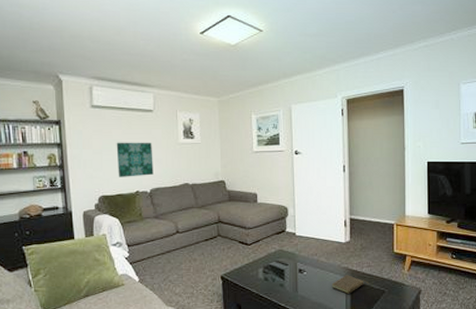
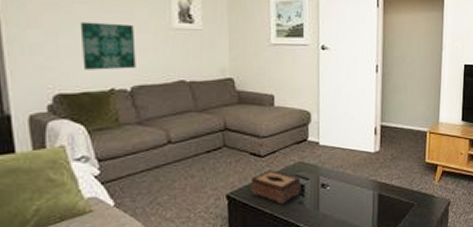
tissue box: none [240,256,282,286] -> present [250,170,301,205]
book: present [331,275,369,294] -> none [357,188,398,209]

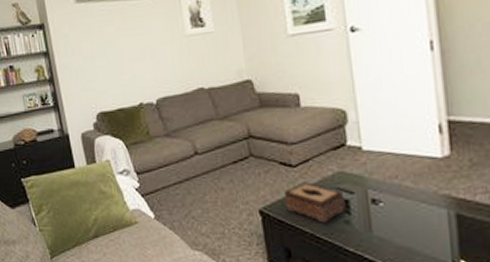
wall art: present [80,21,136,70] -> none [109,38,158,87]

